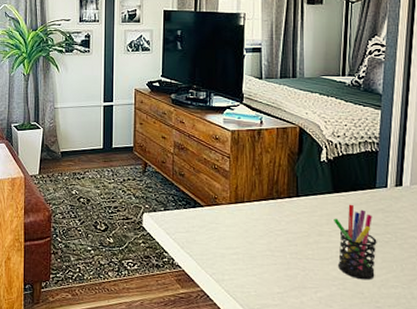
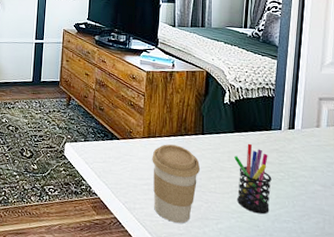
coffee cup: none [241,209,296,293] -> present [152,144,201,223]

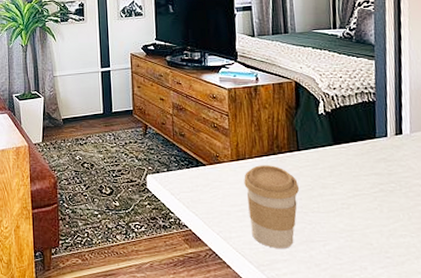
pen holder: present [234,143,272,215] -> none [336,155,382,231]

